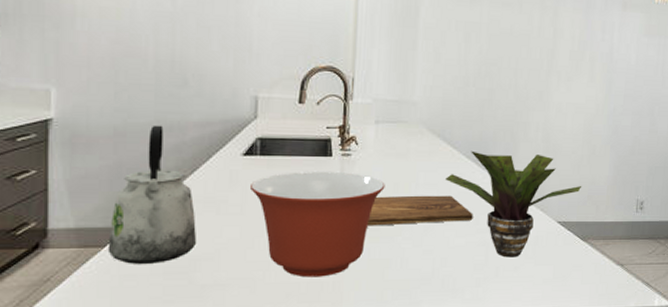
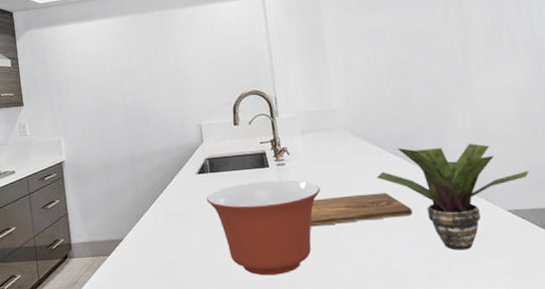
kettle: present [107,125,196,264] -> none [111,156,173,268]

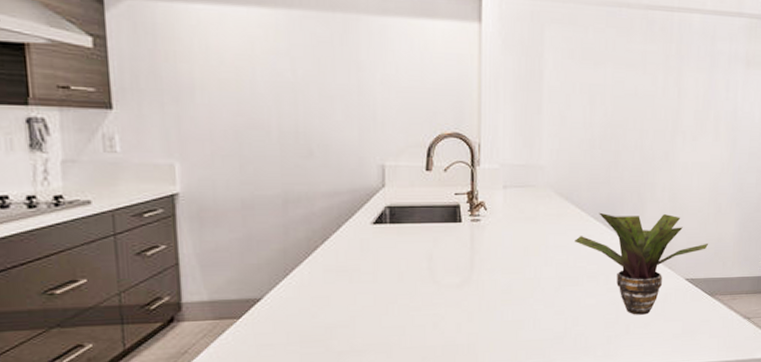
mixing bowl: present [207,179,321,276] -> none [382,236,515,341]
cutting board: present [310,192,413,227] -> none [500,257,603,289]

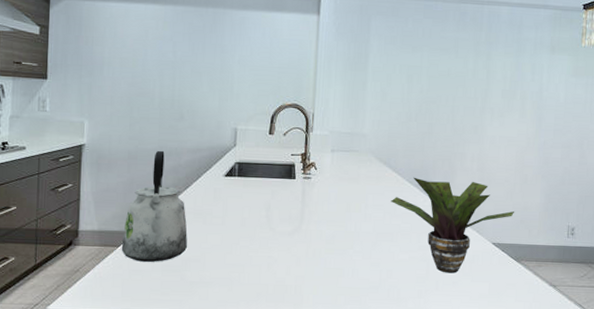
kettle: none [243,196,330,334] -> present [121,150,188,262]

